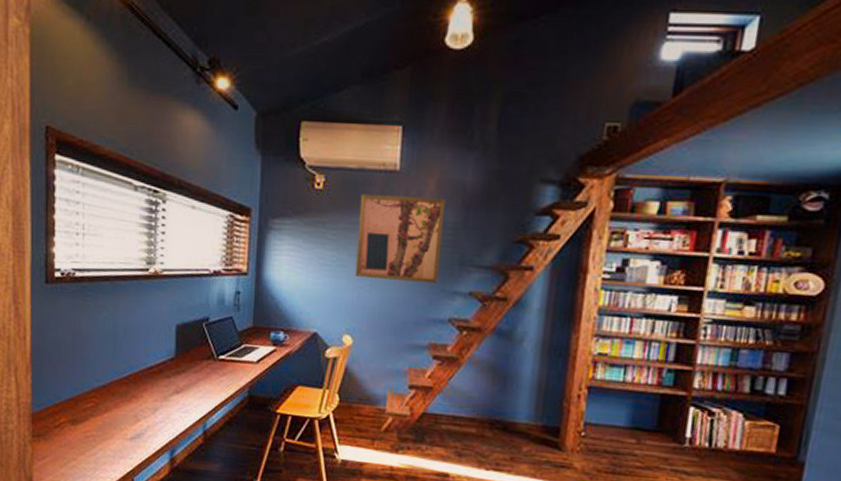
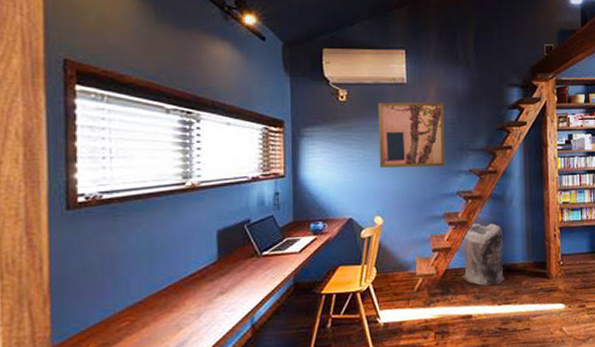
bag: none [442,362,505,444] -> present [462,223,505,287]

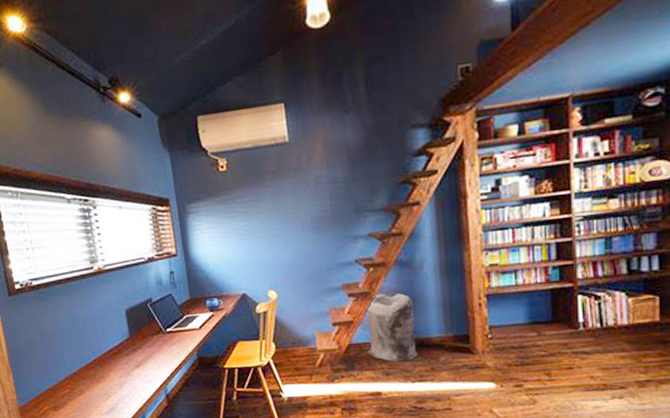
wall art: present [378,102,446,168] -> none [260,158,340,239]

